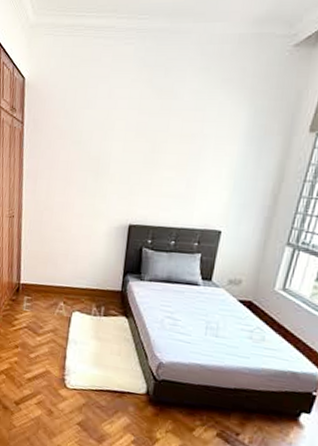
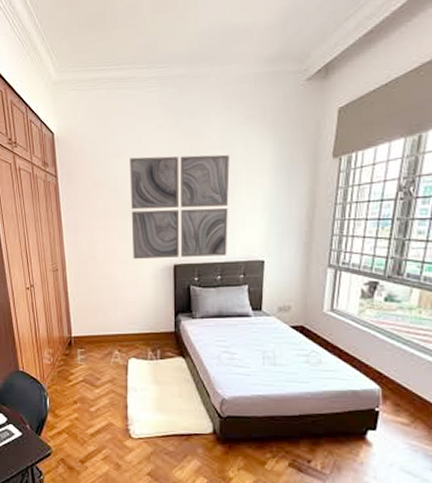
wall art: none [89,111,201,222] -> present [130,154,230,259]

